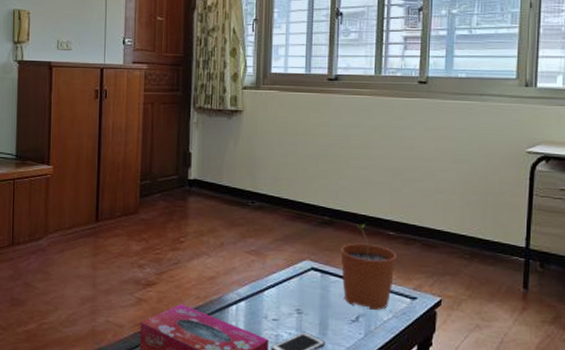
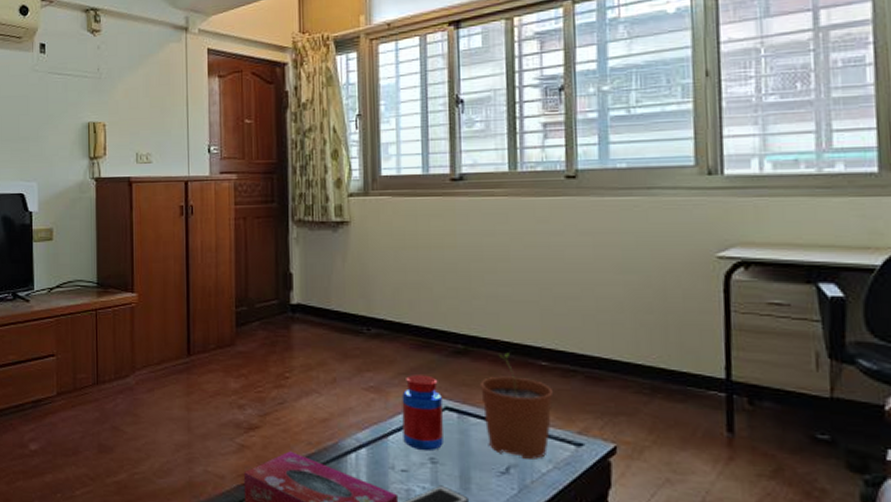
jar: none [276,241,310,304] -> present [402,375,444,451]

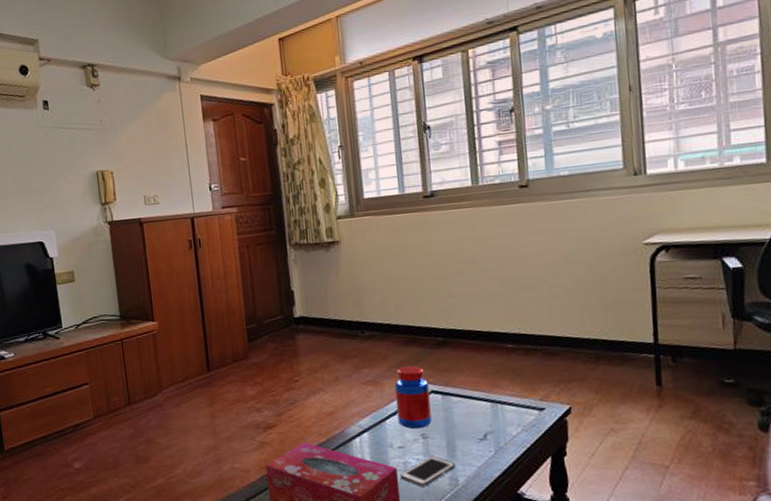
plant pot: present [480,352,554,459] -> none [459,340,519,426]

